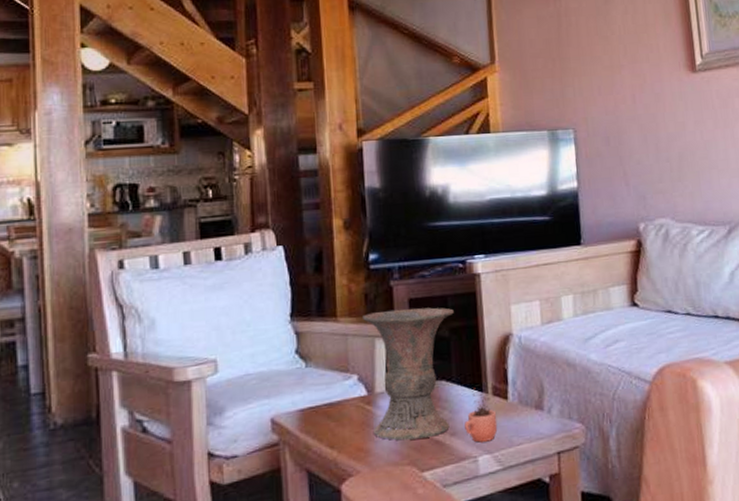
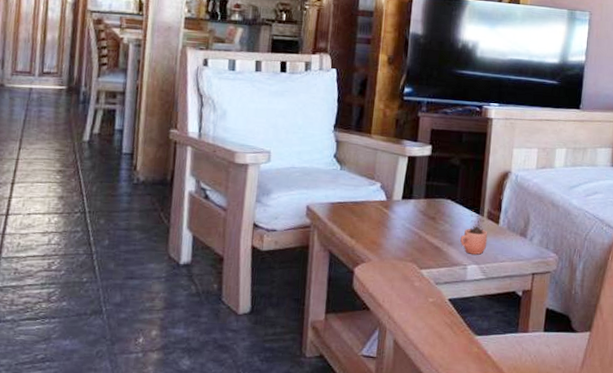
vase: present [363,307,454,441] -> none [387,135,466,243]

